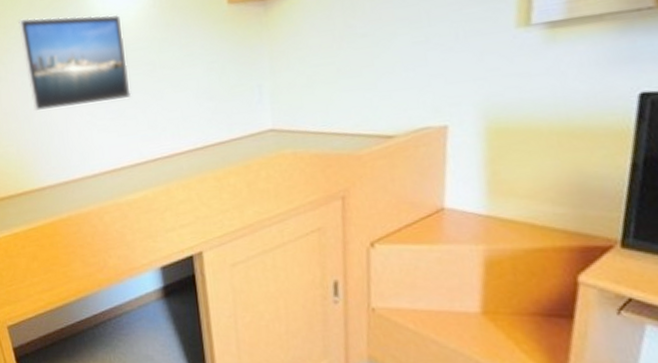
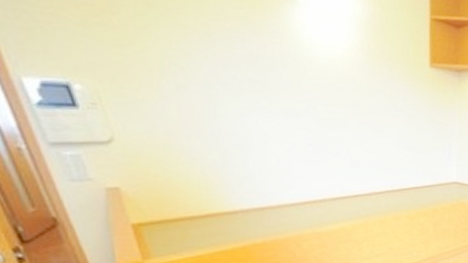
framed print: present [18,14,132,111] -> none [204,23,336,135]

